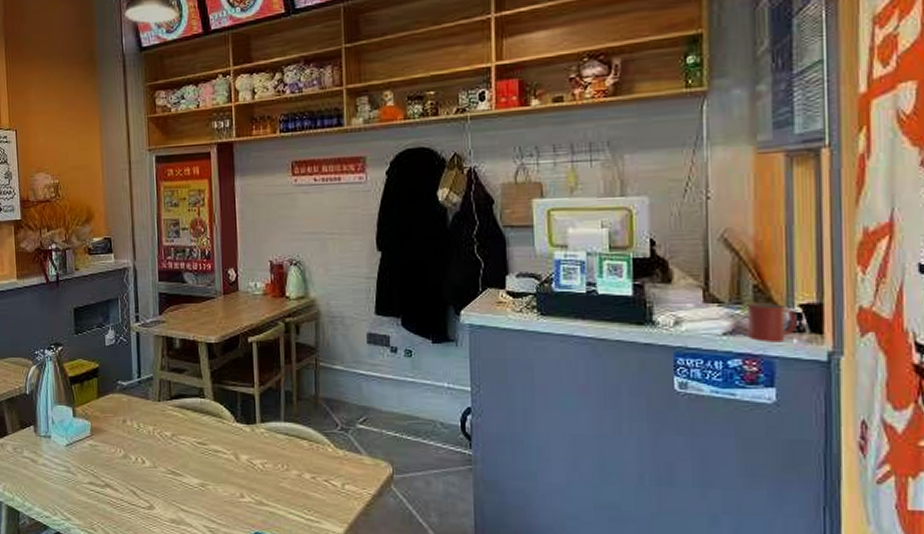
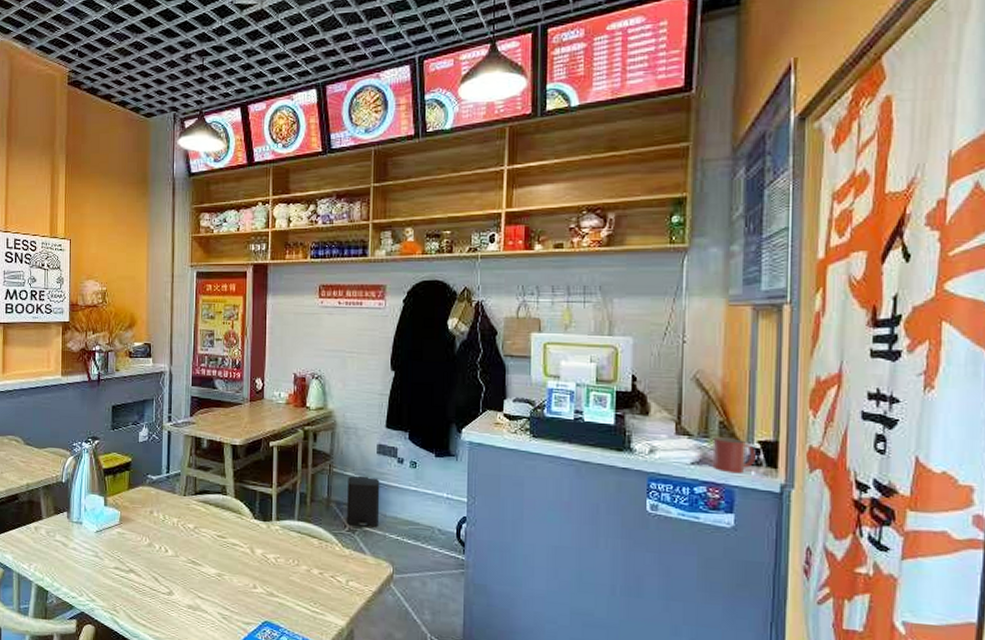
pedal bin: none [336,369,375,425] -> present [347,475,380,528]

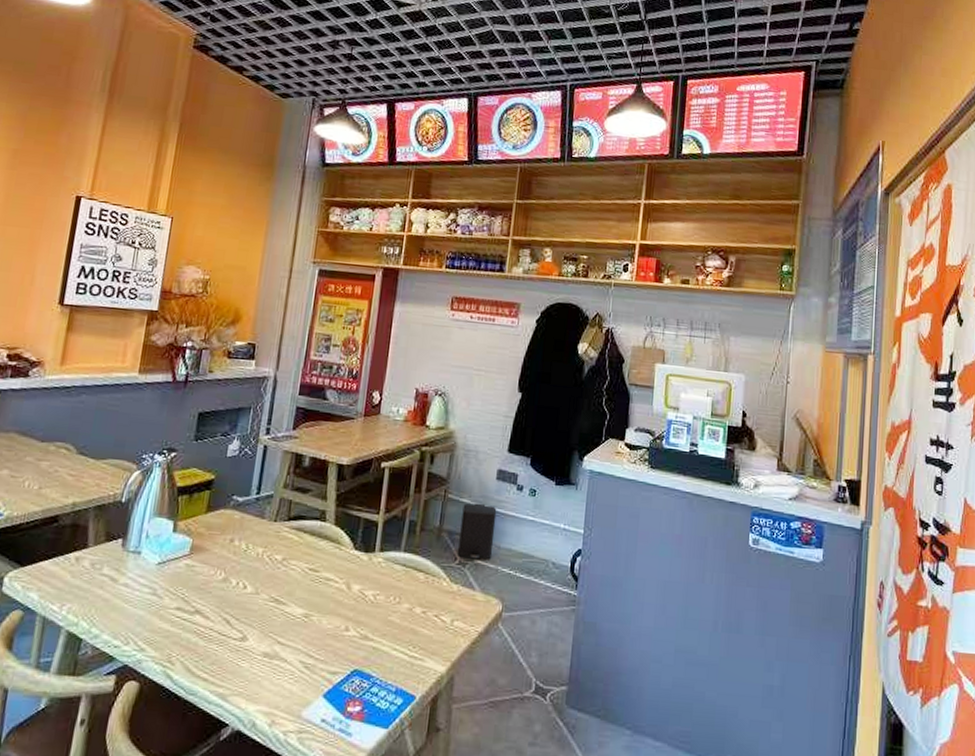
mug: present [712,436,756,474] -> none [806,473,842,511]

